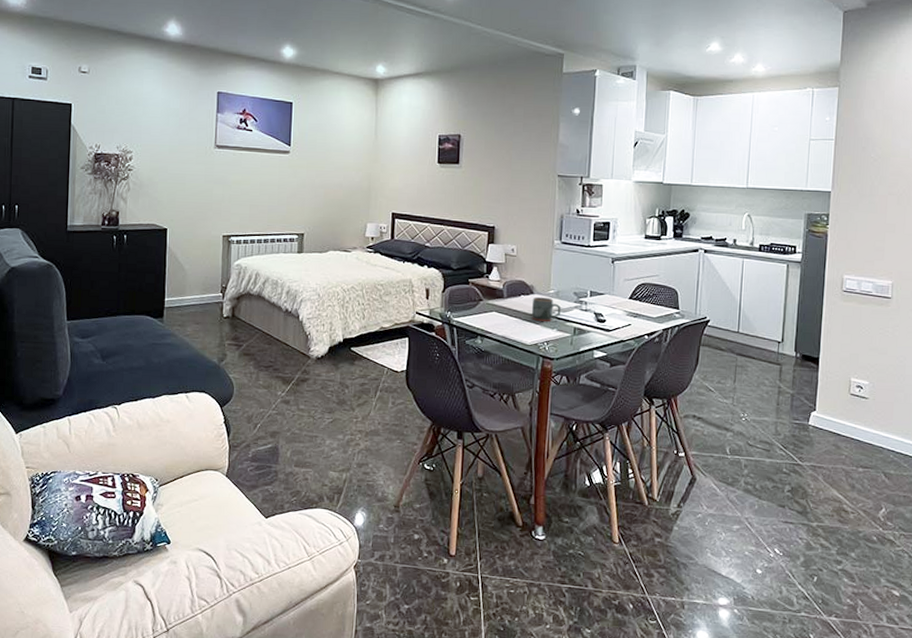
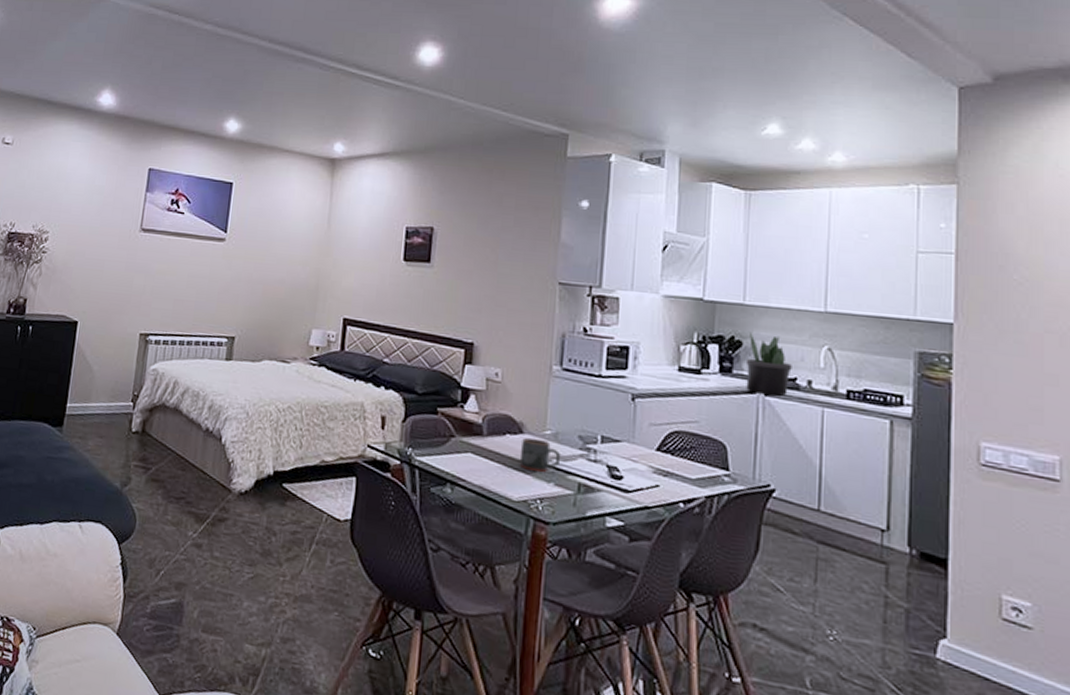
planter: none [691,207,723,253] -> present [745,333,792,397]

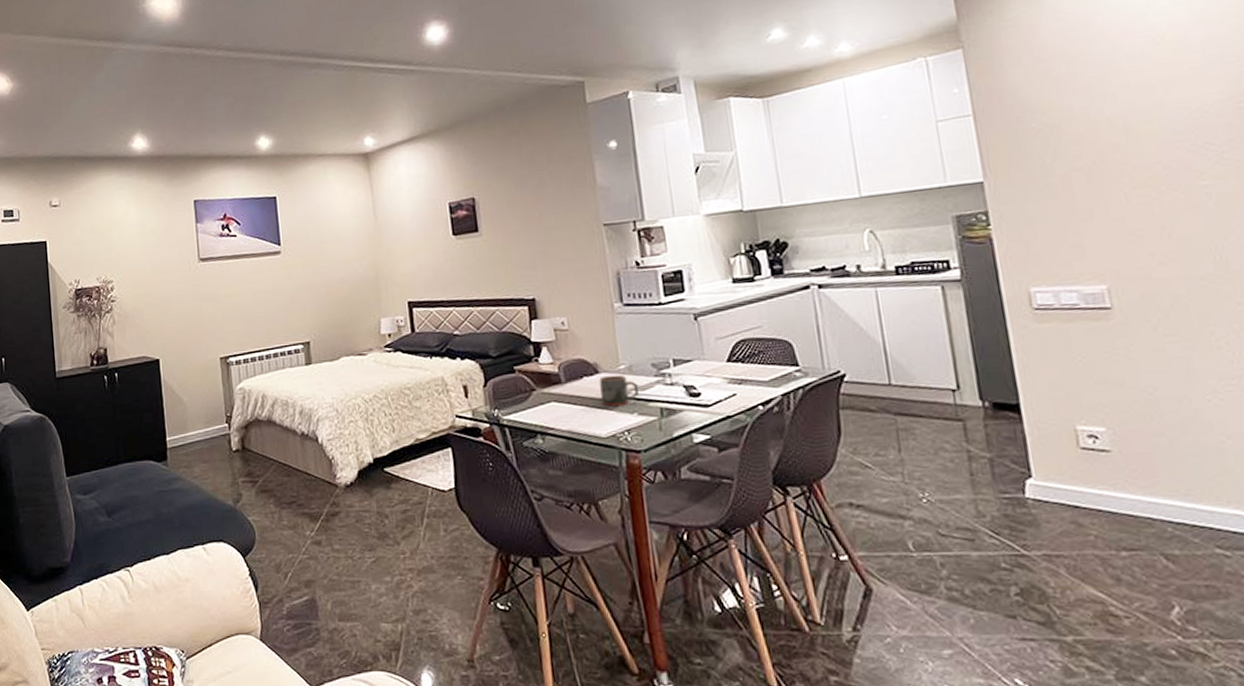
planter: present [745,333,792,397] -> none [793,229,840,289]

